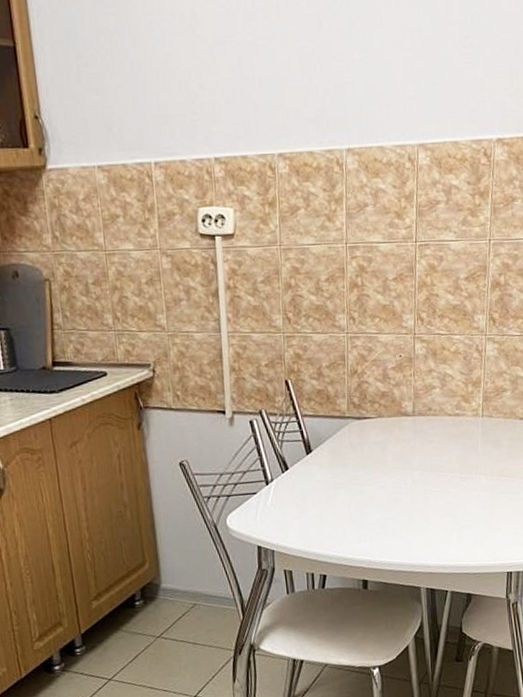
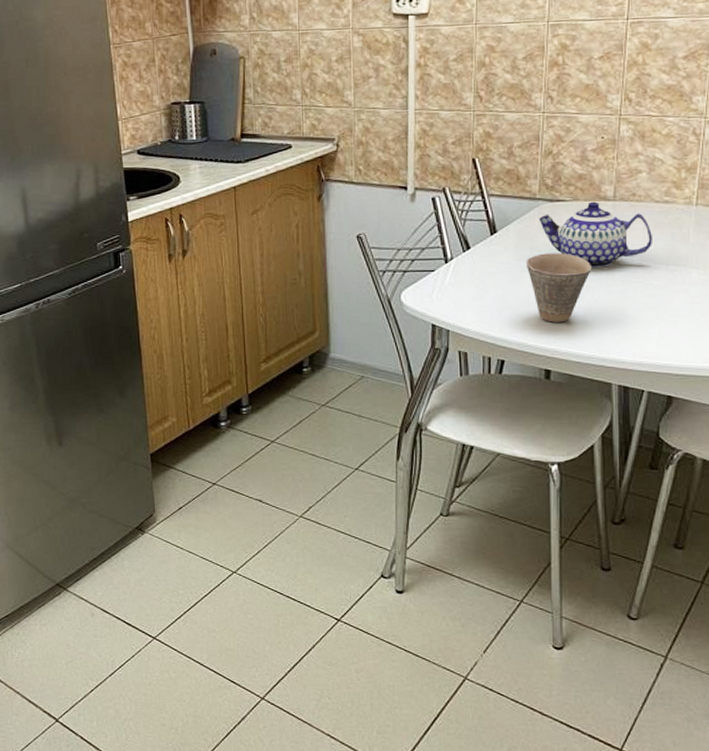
cup: none [339,468,398,535] -> present [526,253,591,323]
teapot: none [349,417,448,480] -> present [538,201,652,268]

